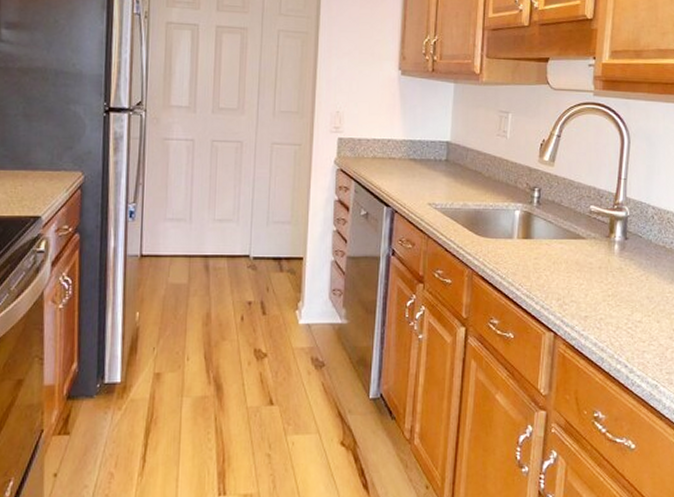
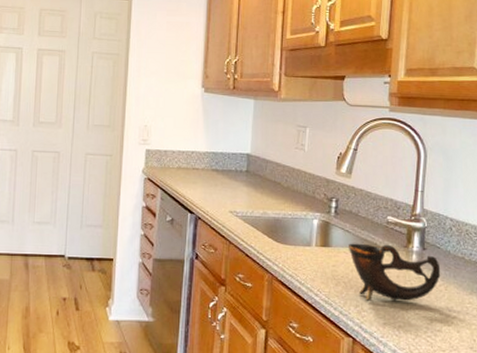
cup: none [550,234,642,295] -> present [347,243,441,302]

